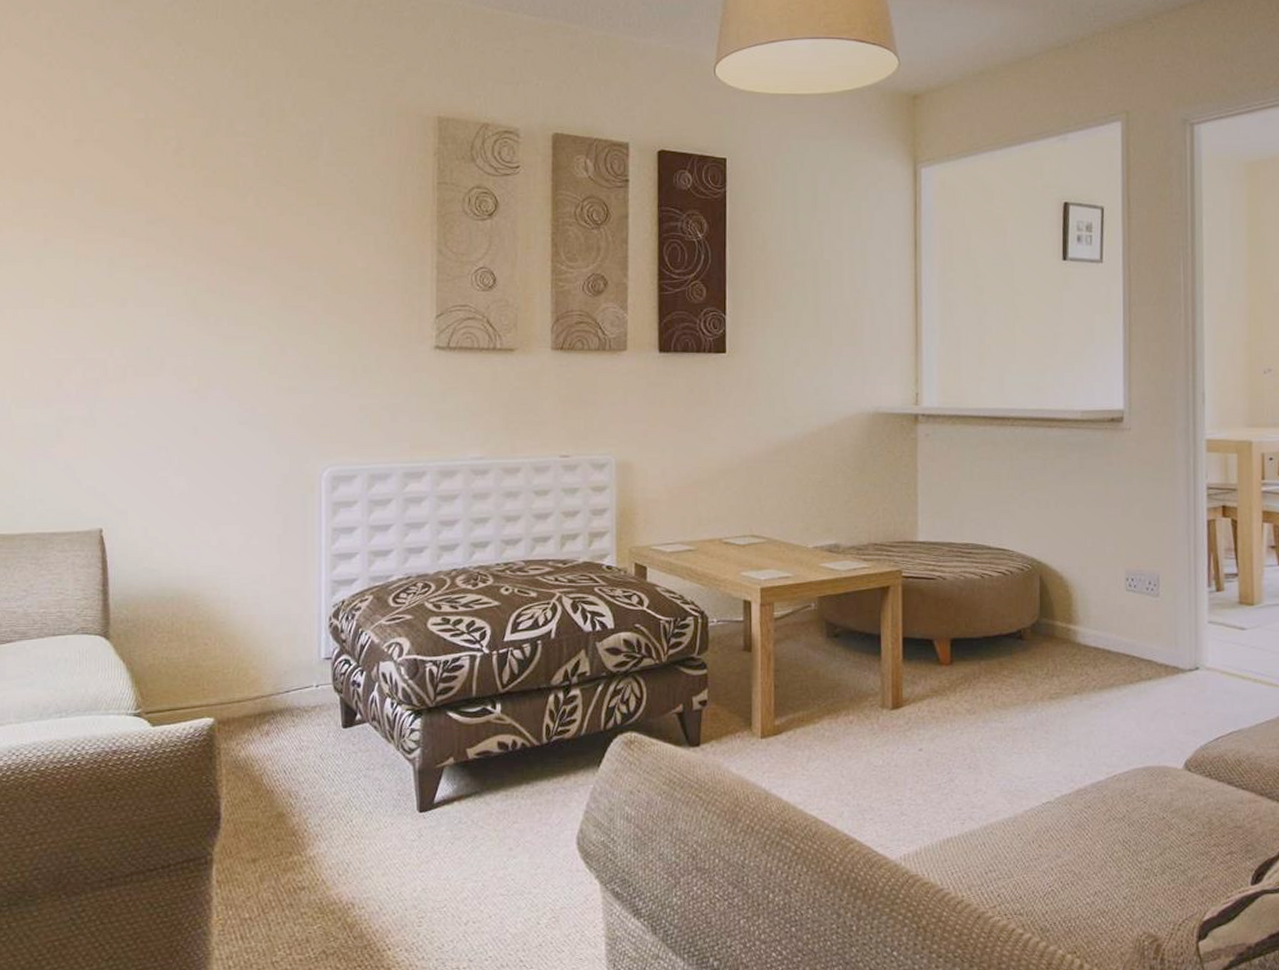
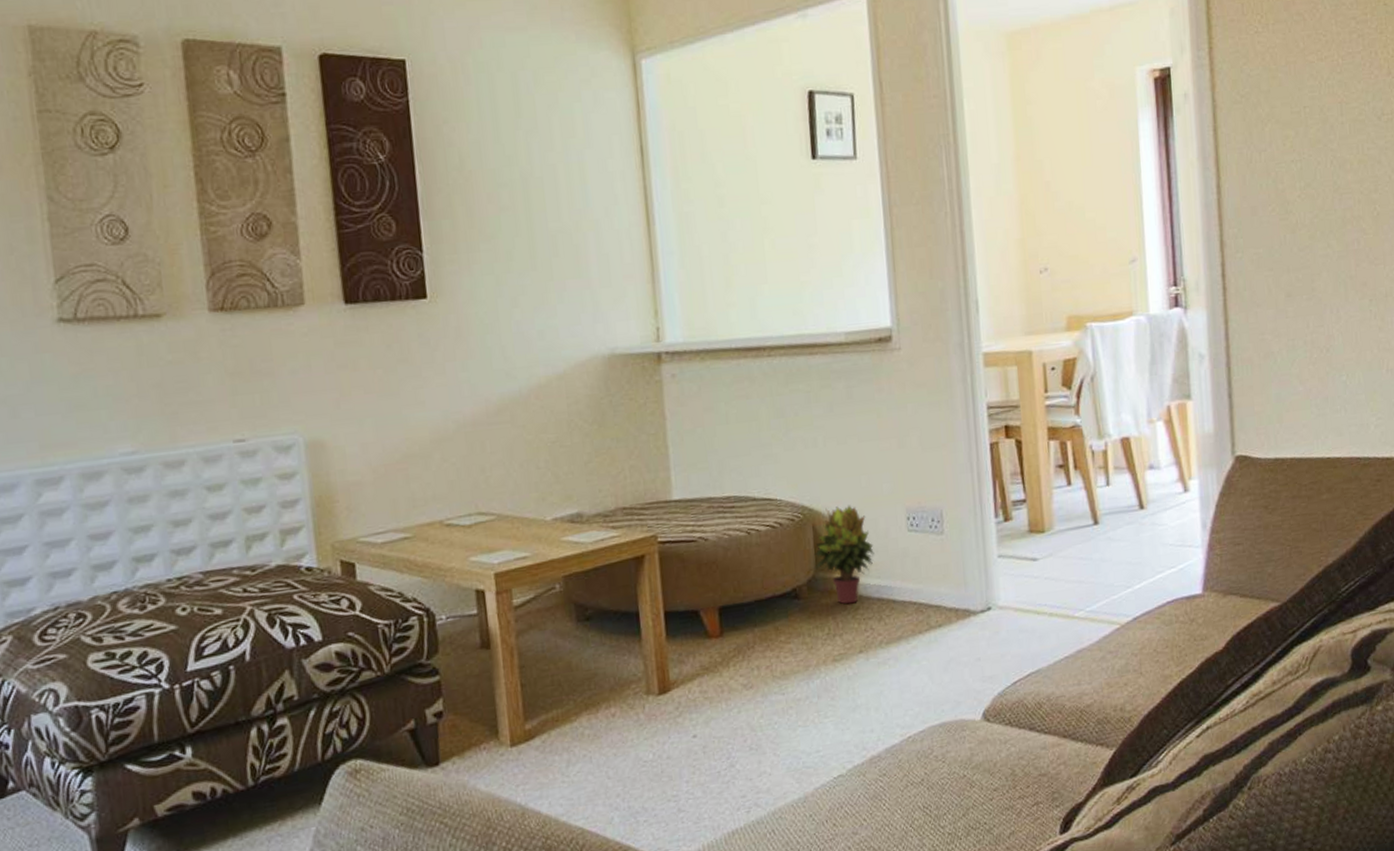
potted plant: none [1039,562,1094,650] -> present [813,505,875,605]

